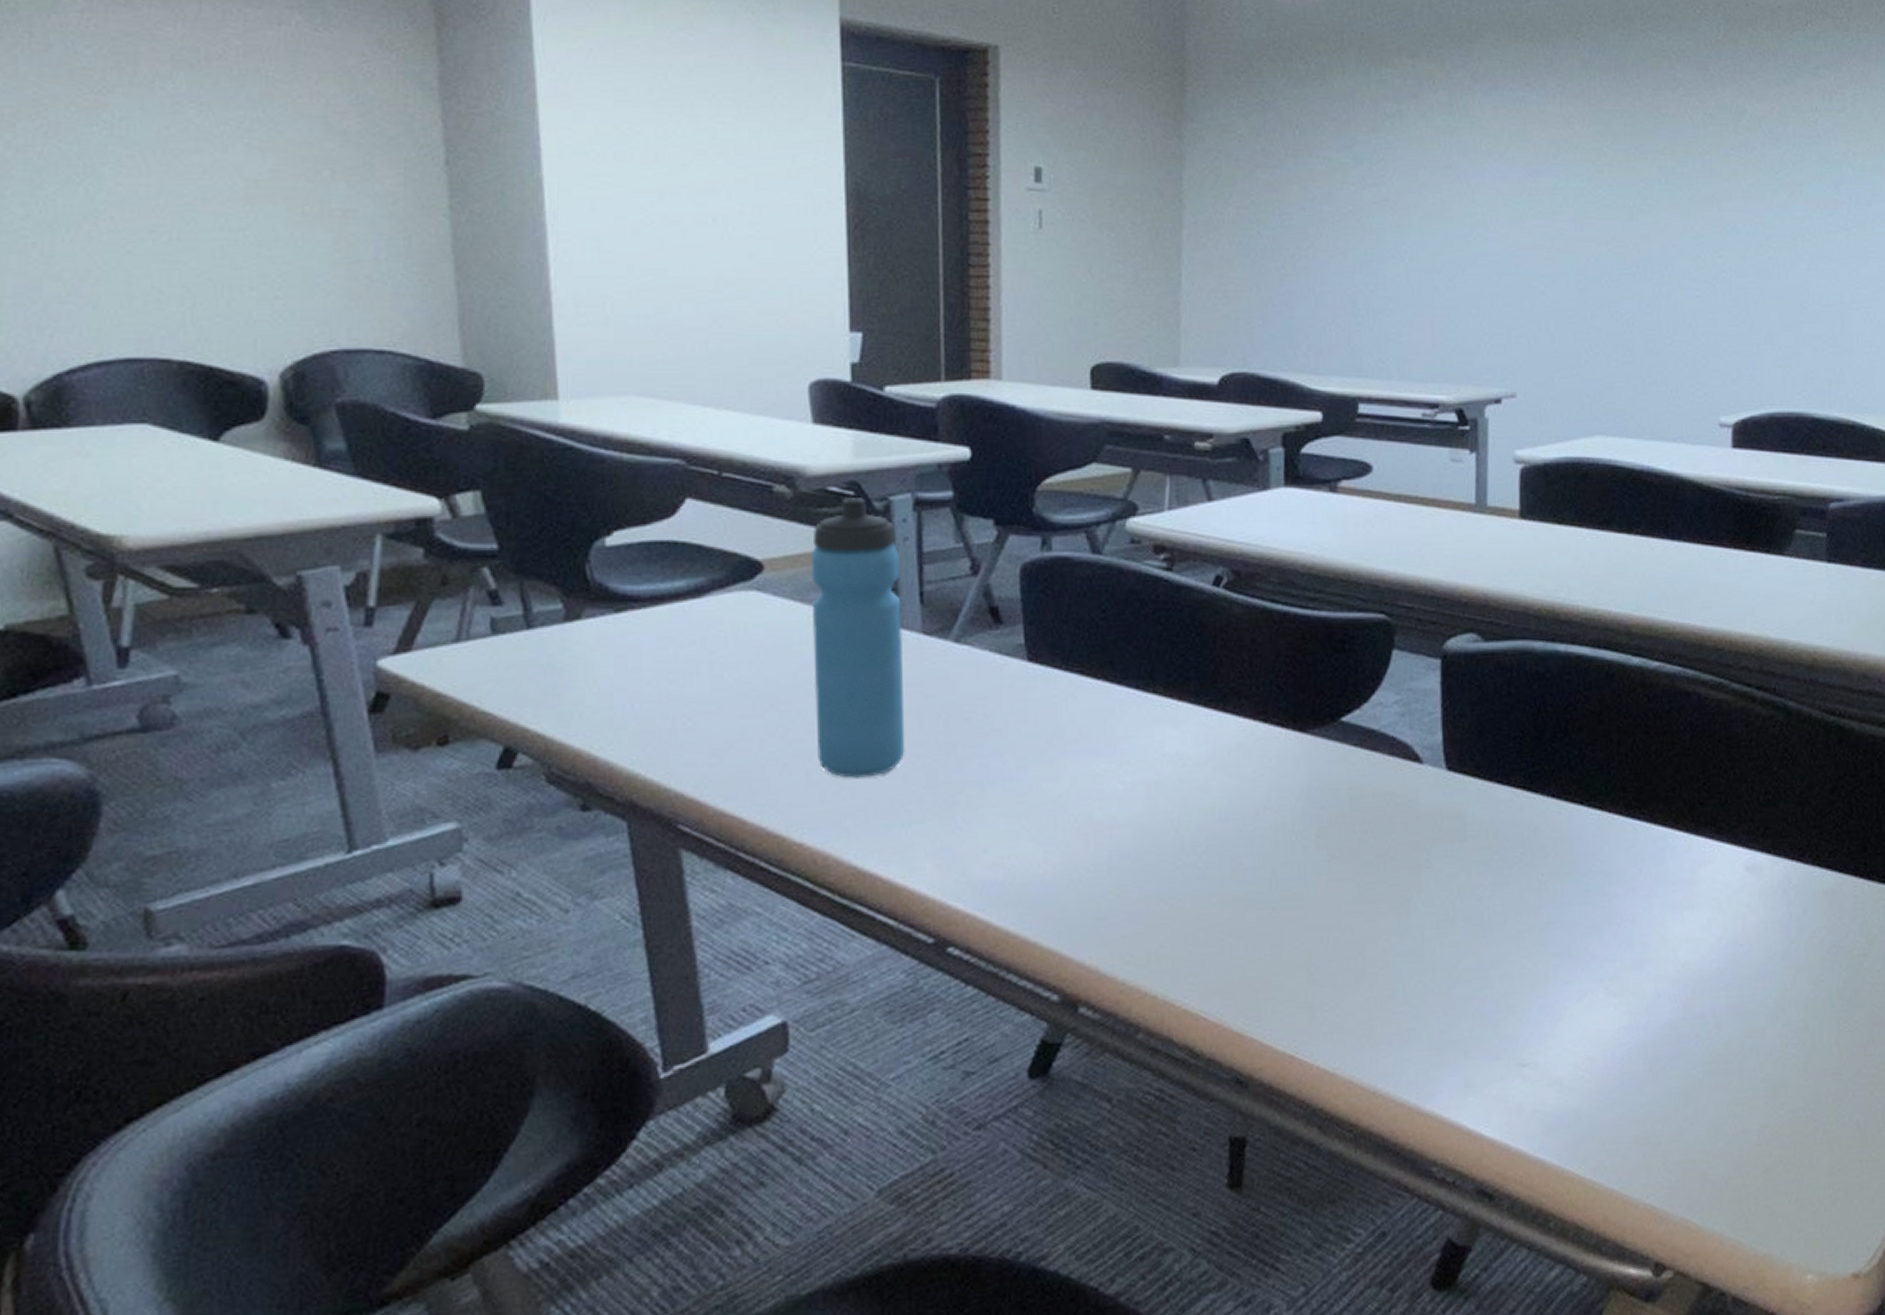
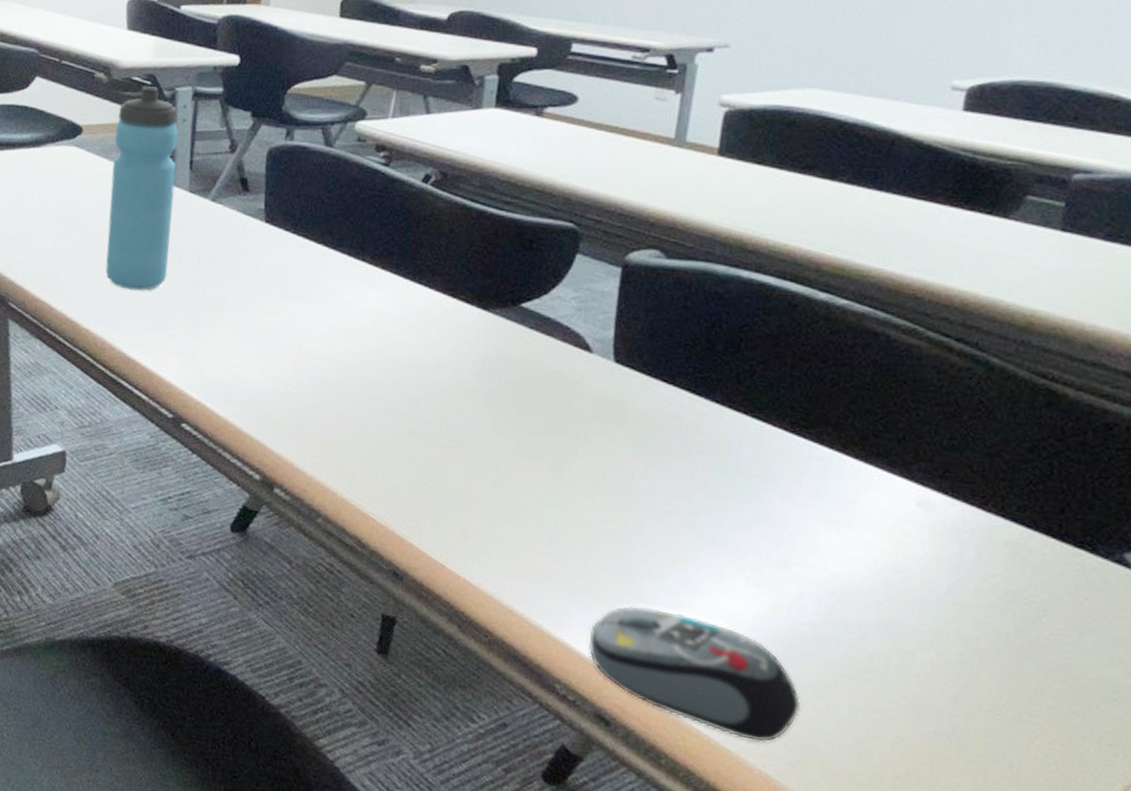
computer mouse: none [1460,1047,1673,1173] -> present [588,605,801,743]

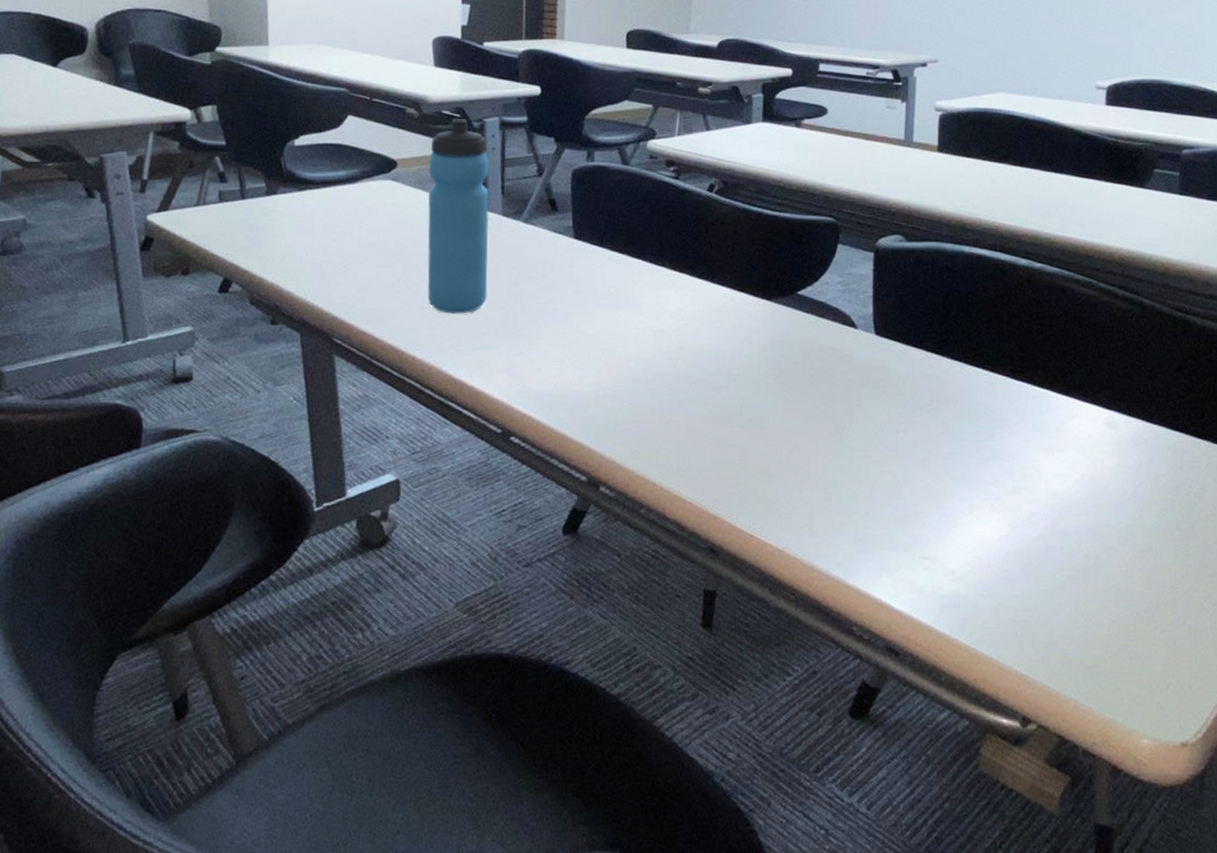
computer mouse: present [588,605,801,743] -> none [876,546,1041,646]

